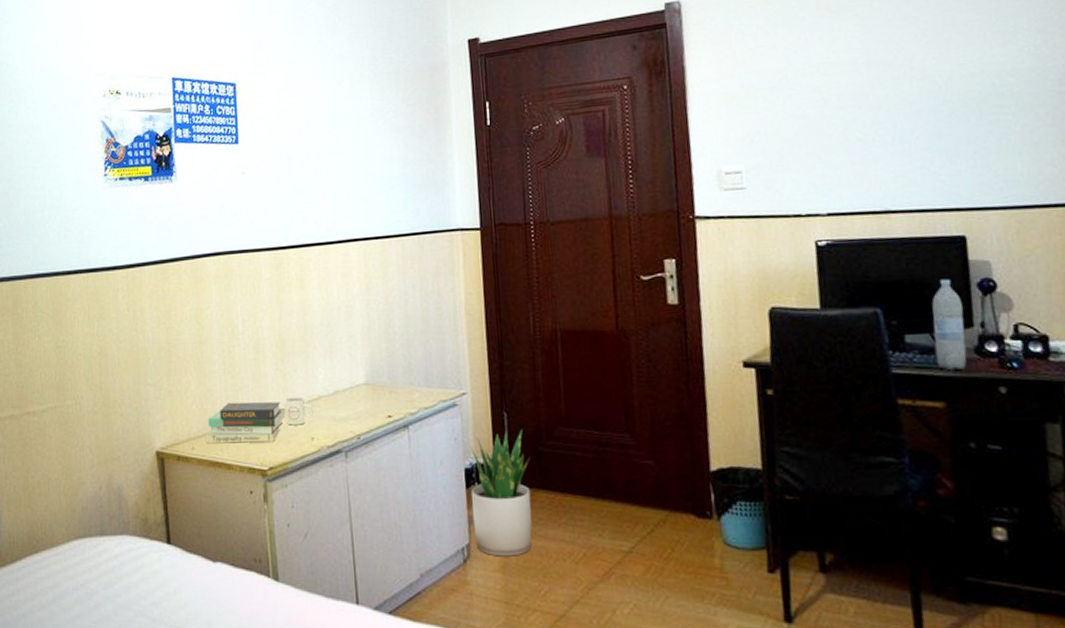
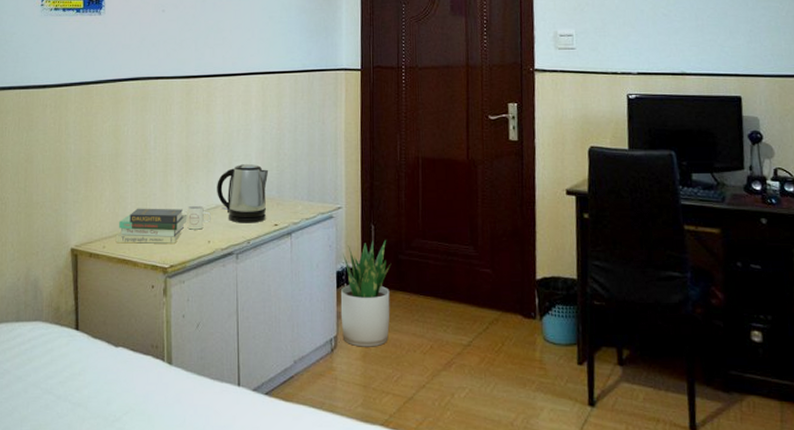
kettle: none [317,345,378,416] -> present [217,163,269,223]
water bottle: present [931,279,967,371] -> none [713,130,738,204]

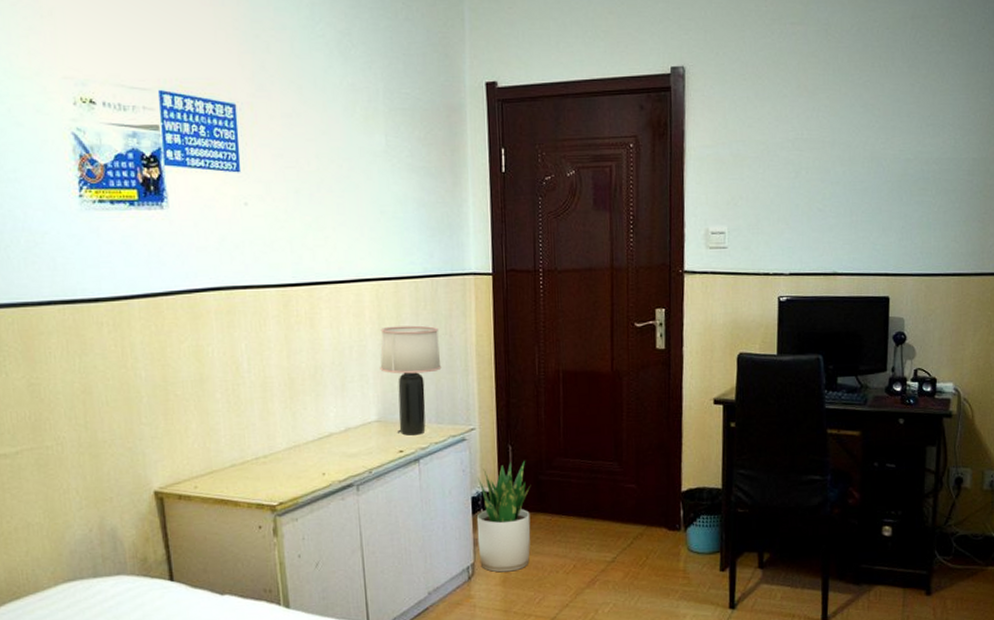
books: present [115,208,187,244] -> none [209,439,296,482]
mug: present [186,205,211,230] -> none [294,434,324,462]
kettle: present [217,163,269,223] -> none [328,384,390,452]
table lamp: none [262,113,314,211] -> present [380,325,442,436]

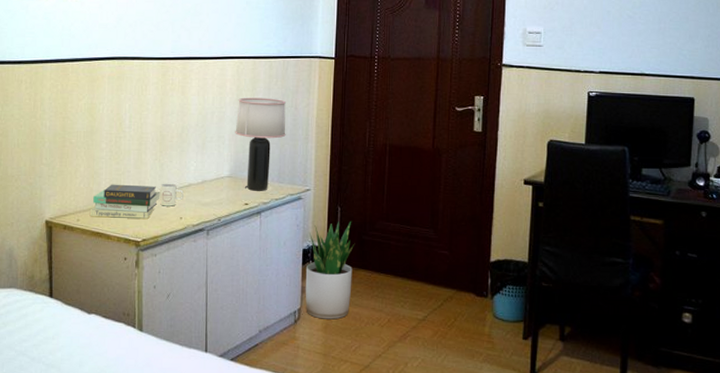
books: none [209,439,296,482] -> present [89,184,160,219]
mug: none [294,434,324,462] -> present [159,183,184,206]

